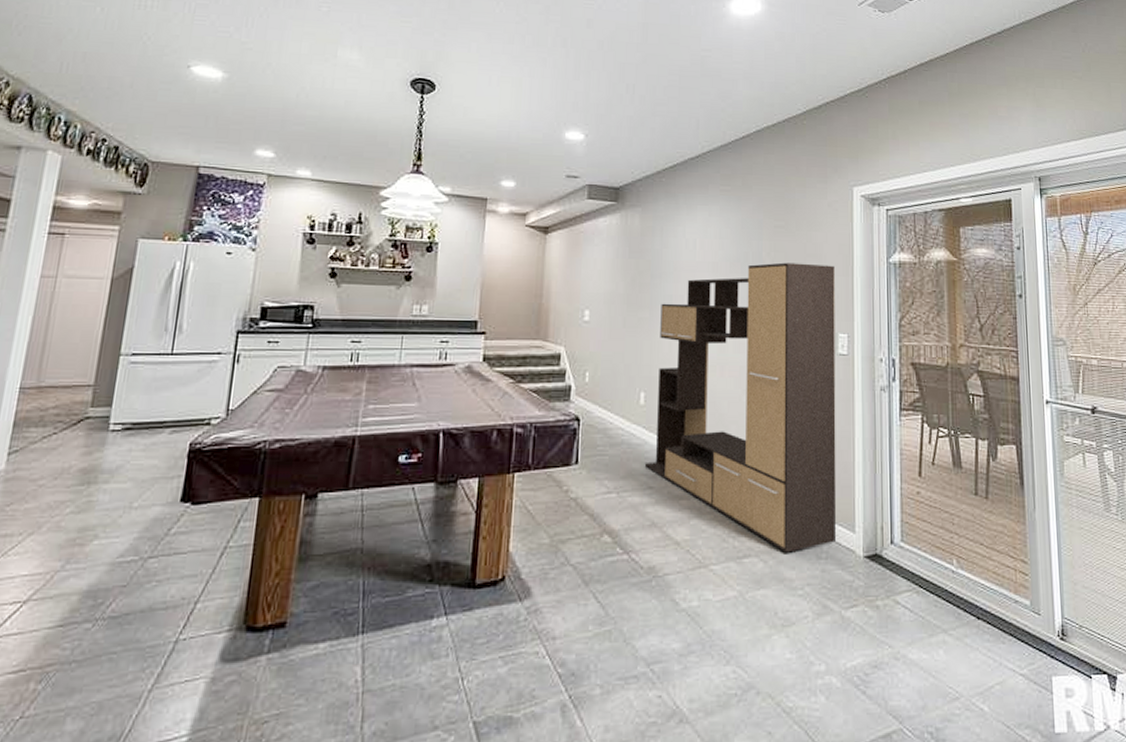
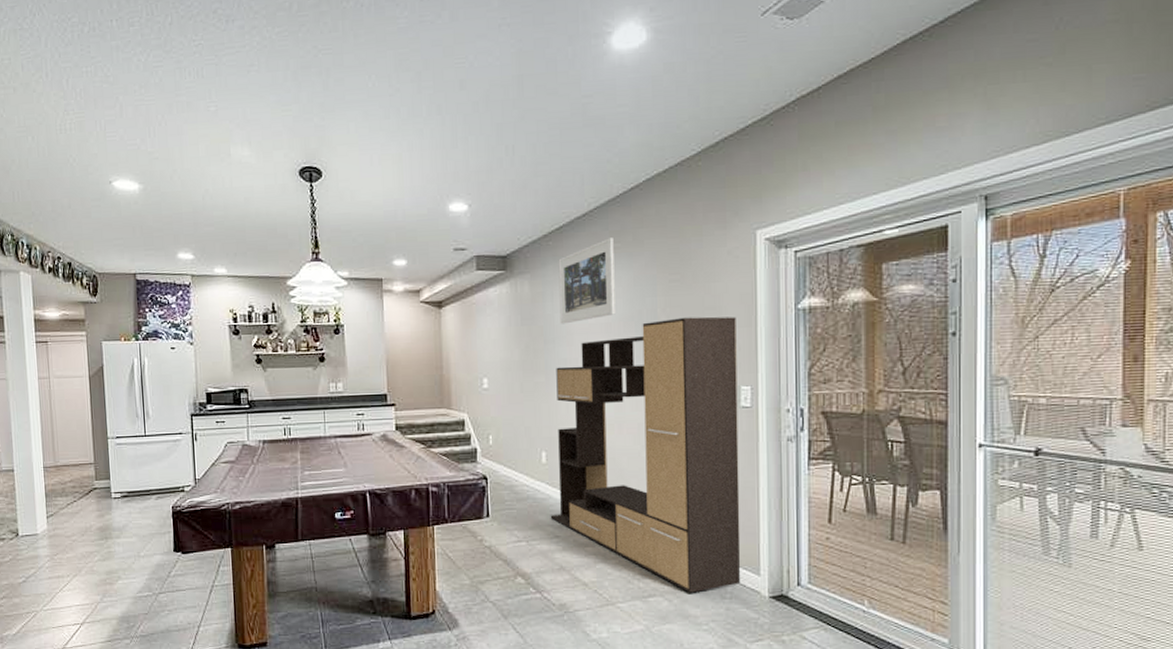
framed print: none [668,180,724,260] -> present [558,238,616,324]

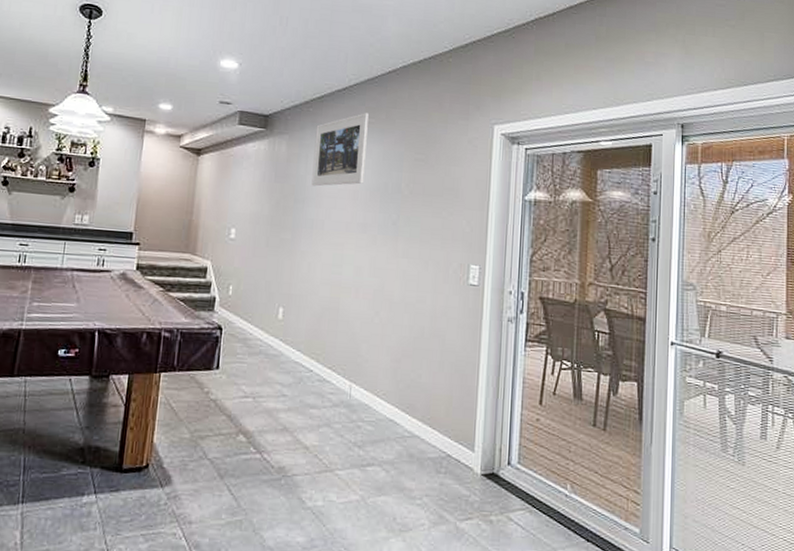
media console: present [550,316,741,593] -> none [279,194,471,465]

